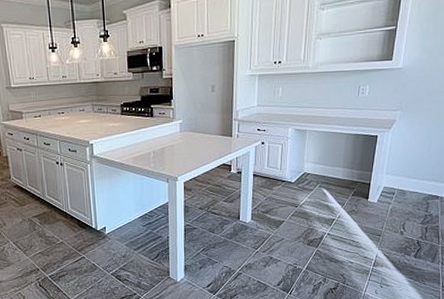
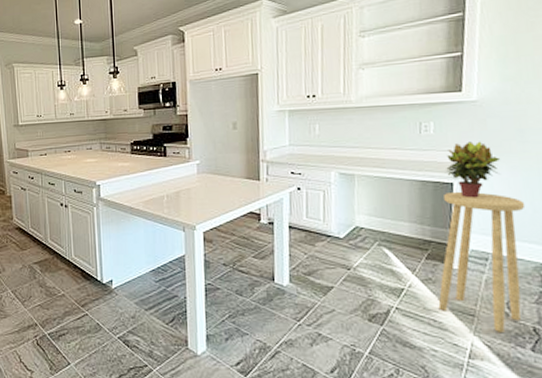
stool: none [357,142,424,246] -> present [438,191,526,332]
potted plant: none [374,102,413,148] -> present [446,141,501,198]

